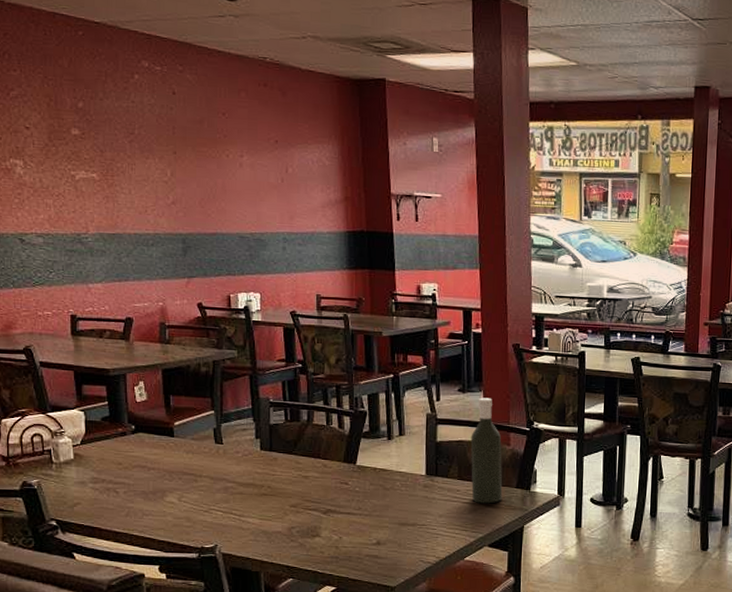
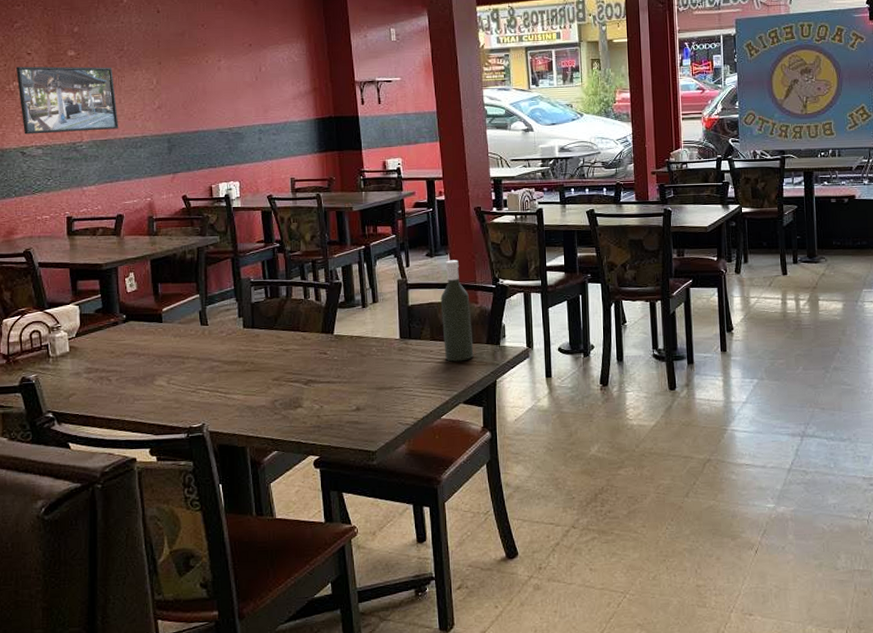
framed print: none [12,141,129,223] -> present [15,66,119,135]

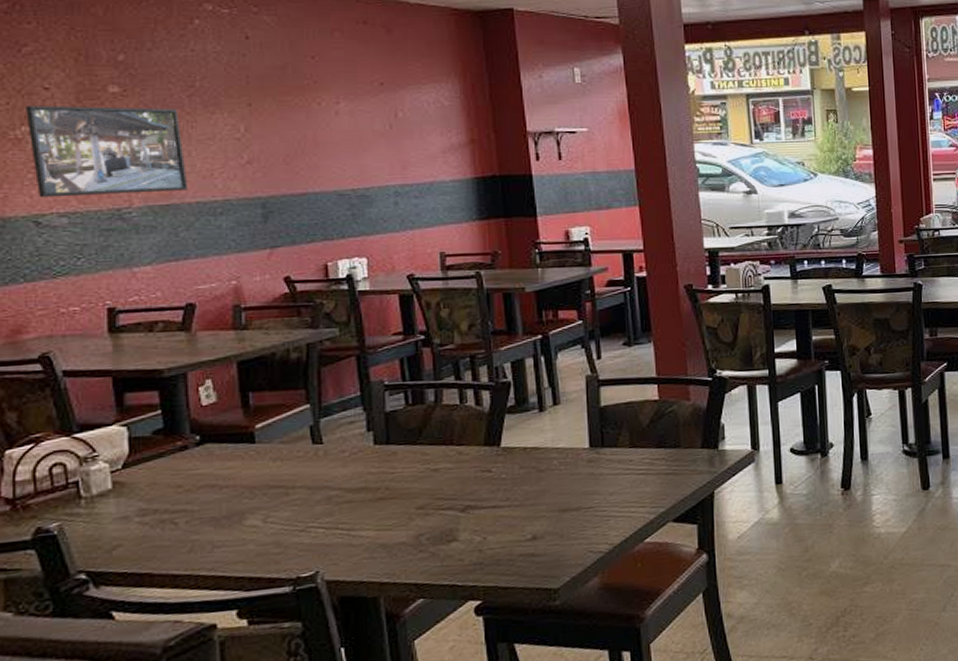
bottle: present [440,260,474,362] -> none [642,348,686,473]

